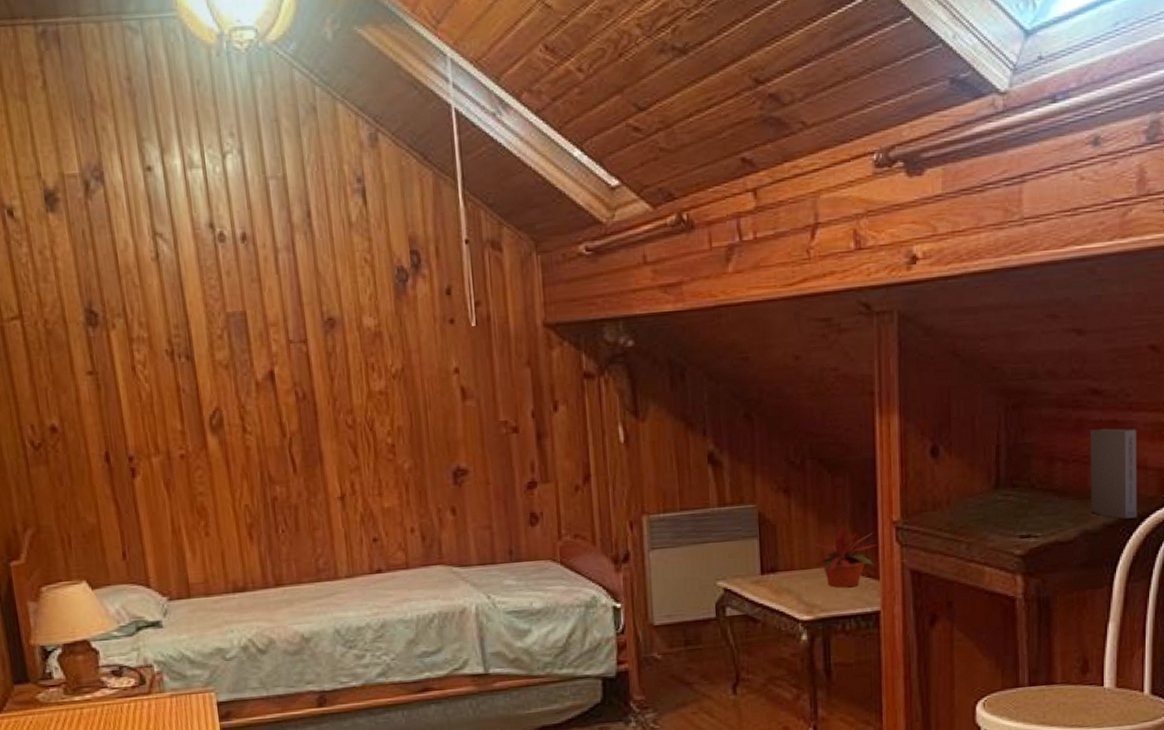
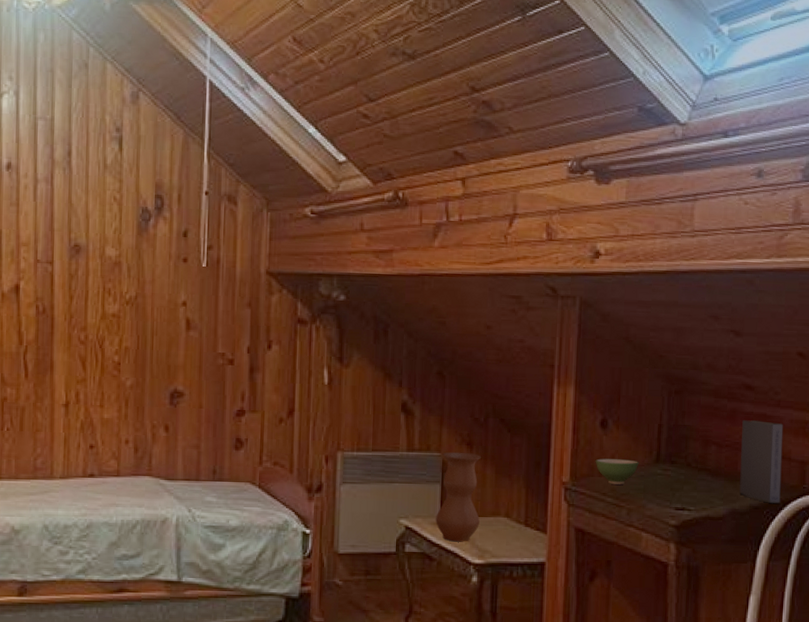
vase: none [756,500,805,600] -> present [435,452,481,542]
potted plant: present [812,525,879,589] -> none [488,480,549,538]
bowl: none [927,488,977,518] -> present [595,458,639,485]

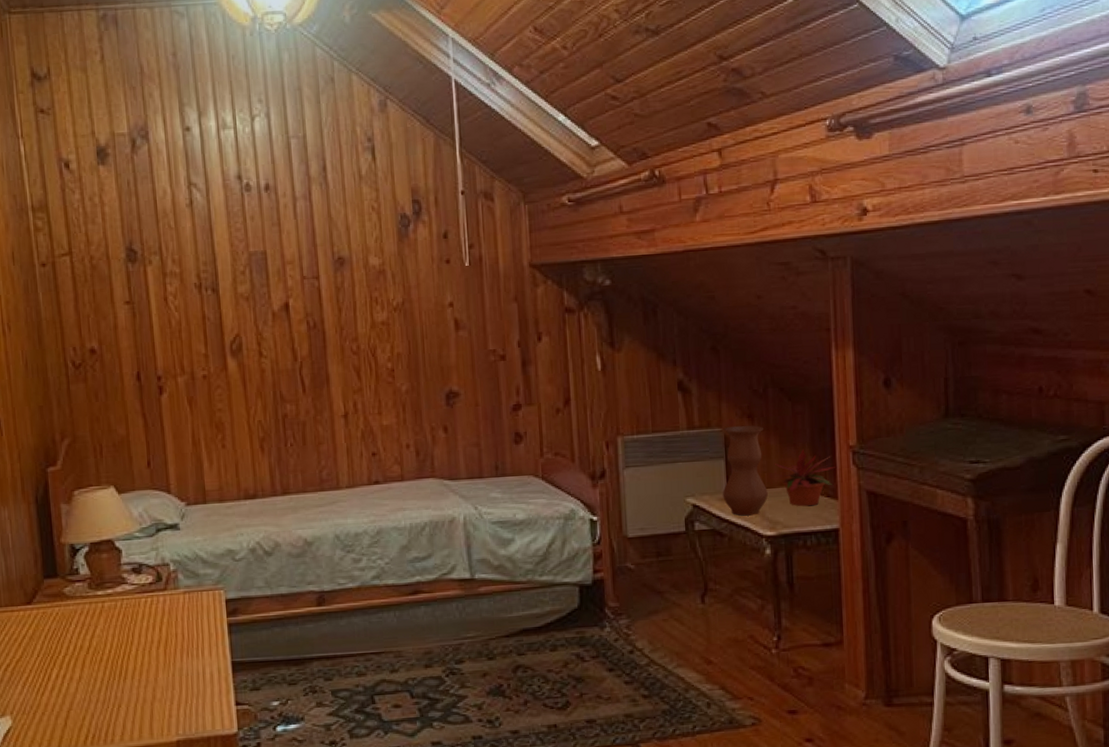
potted plant: none [488,480,549,538] -> present [774,448,837,507]
bowl: present [595,458,639,485] -> none [881,416,928,444]
book: present [739,420,784,503] -> none [1033,364,1080,448]

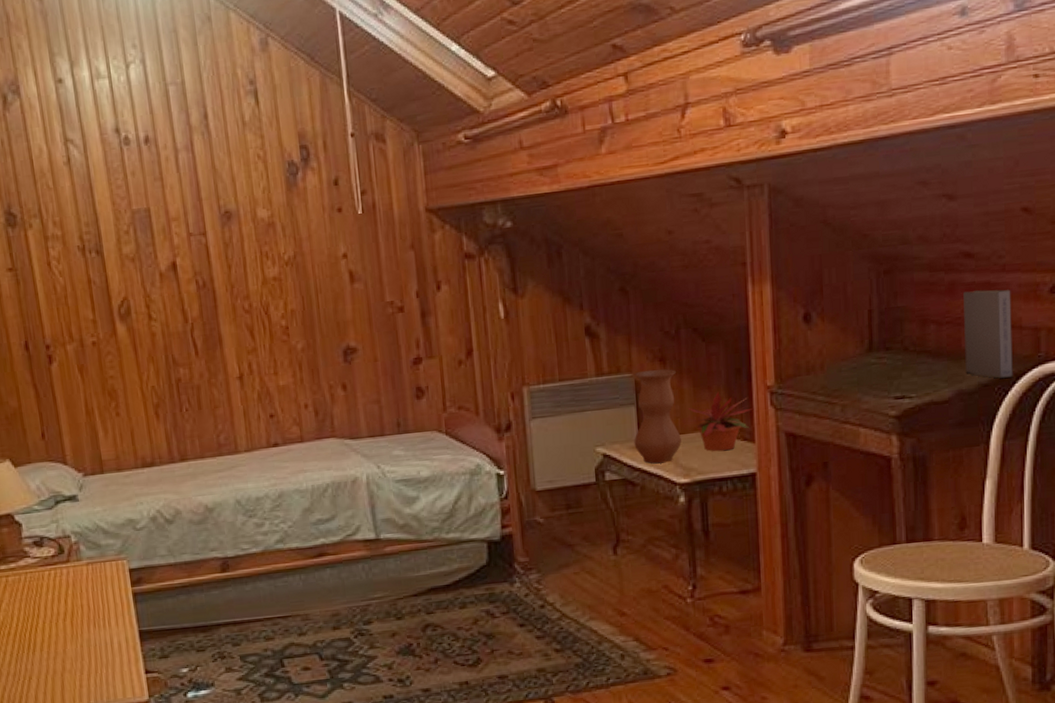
book: none [1033,364,1080,448] -> present [963,289,1013,379]

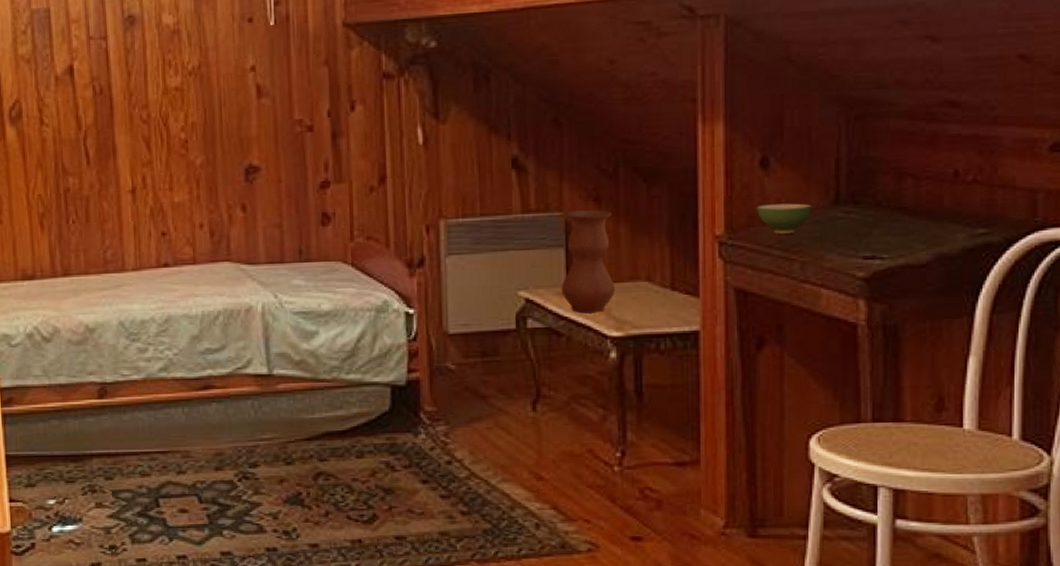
potted plant: present [687,391,754,452] -> none [624,237,700,305]
bowl: none [801,352,850,382] -> present [755,203,813,234]
book: present [963,289,1013,379] -> none [947,143,1004,243]

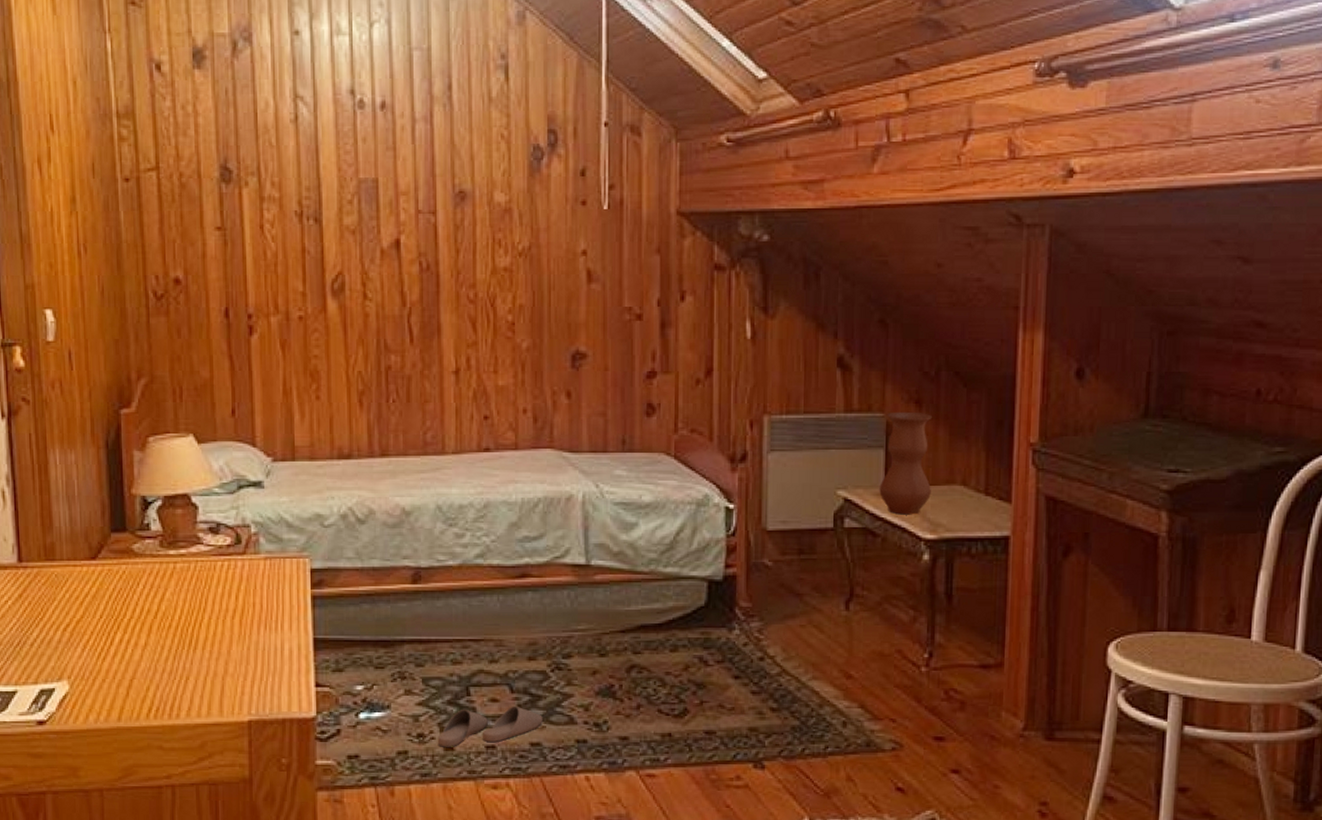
slippers: none [130,516,232,558] -> present [438,706,543,747]
bowl: present [755,203,813,234] -> none [1069,414,1123,444]

